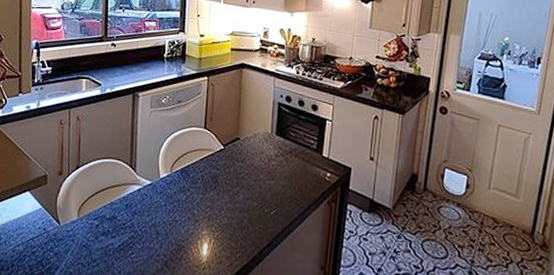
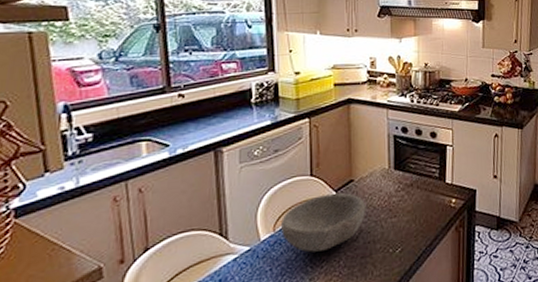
bowl: none [176,147,248,198] -> present [280,192,366,253]

